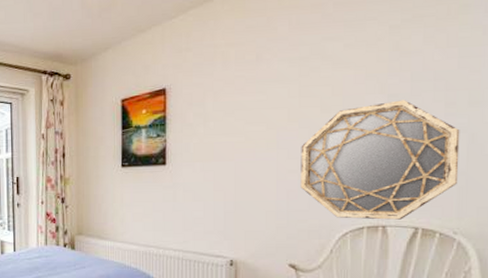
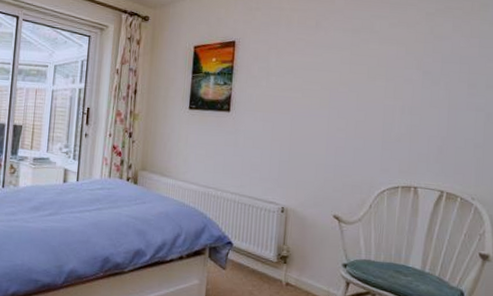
home mirror: present [300,100,460,220] -> none [347,77,479,183]

